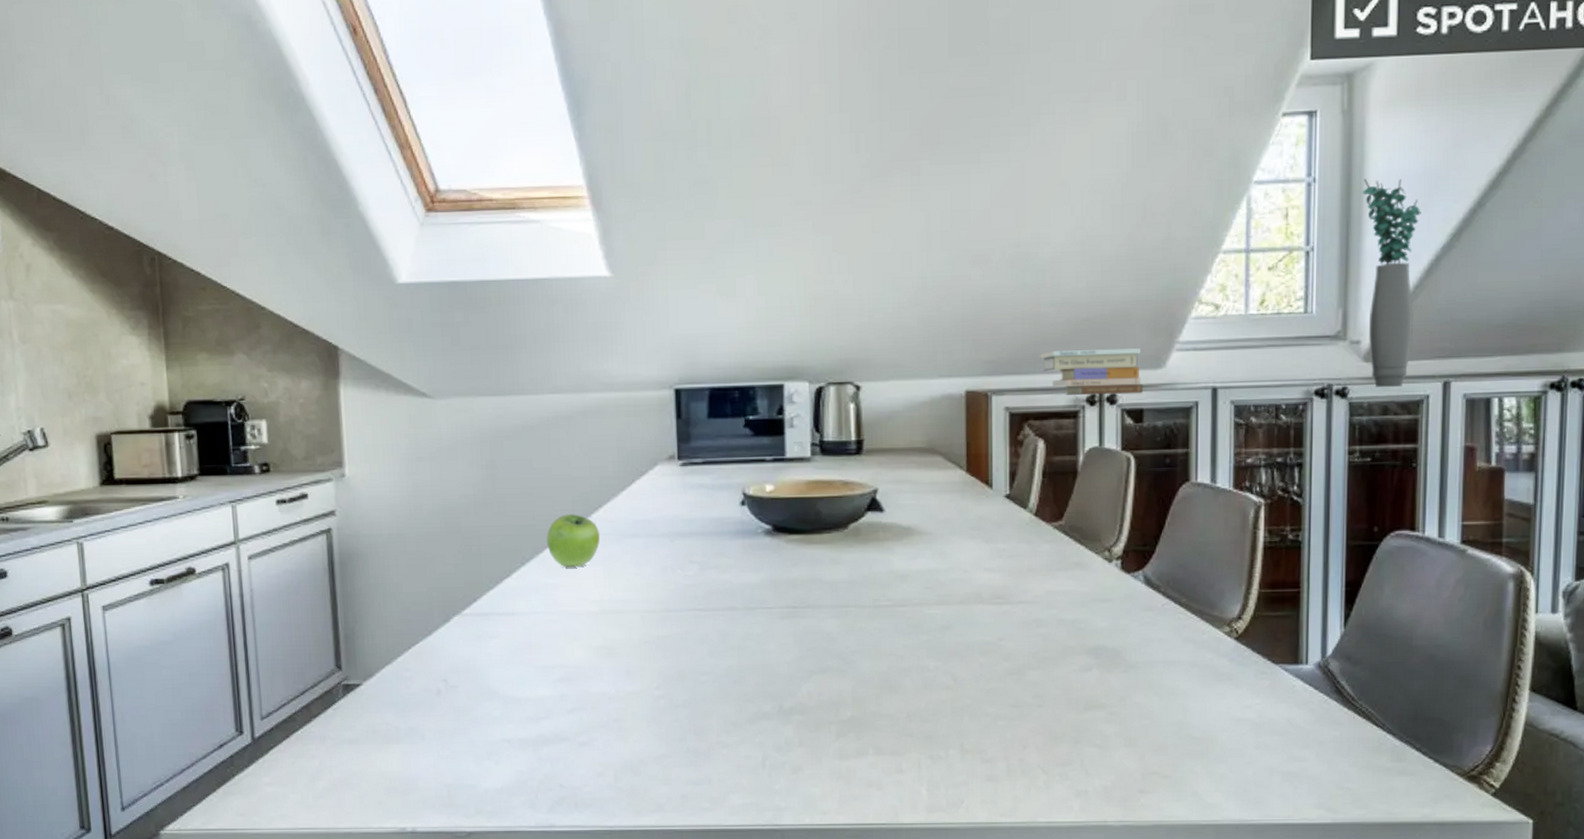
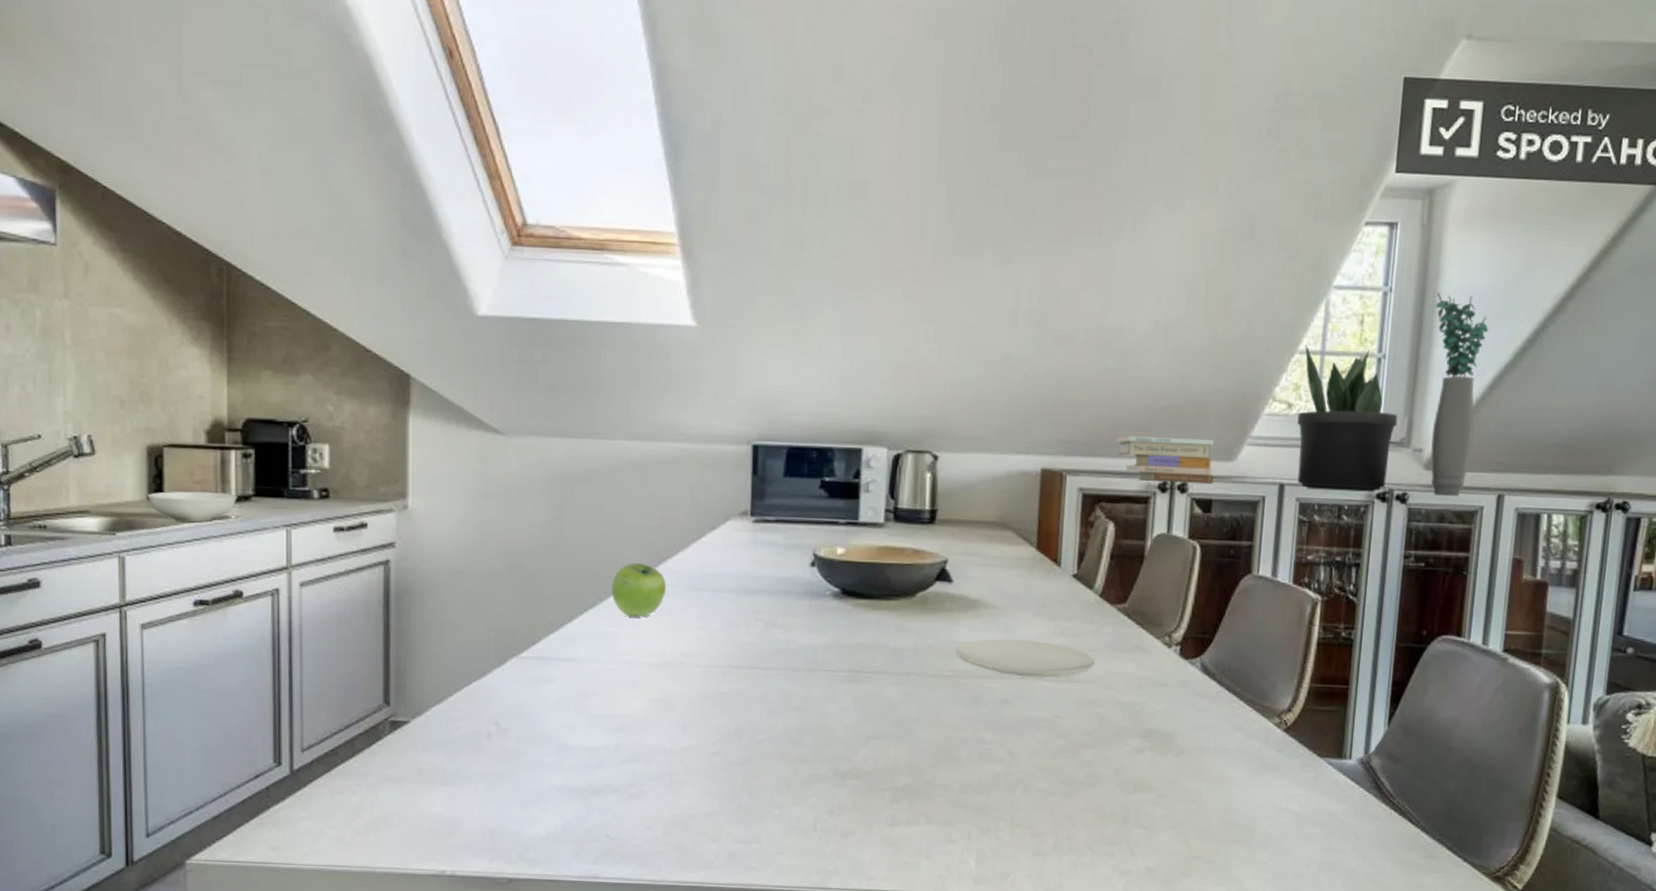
bowl: none [100,474,184,505] -> present [147,491,238,523]
plate: none [891,564,1035,601] -> present [955,638,1095,678]
planter: none [1226,243,1332,391] -> present [1297,345,1398,492]

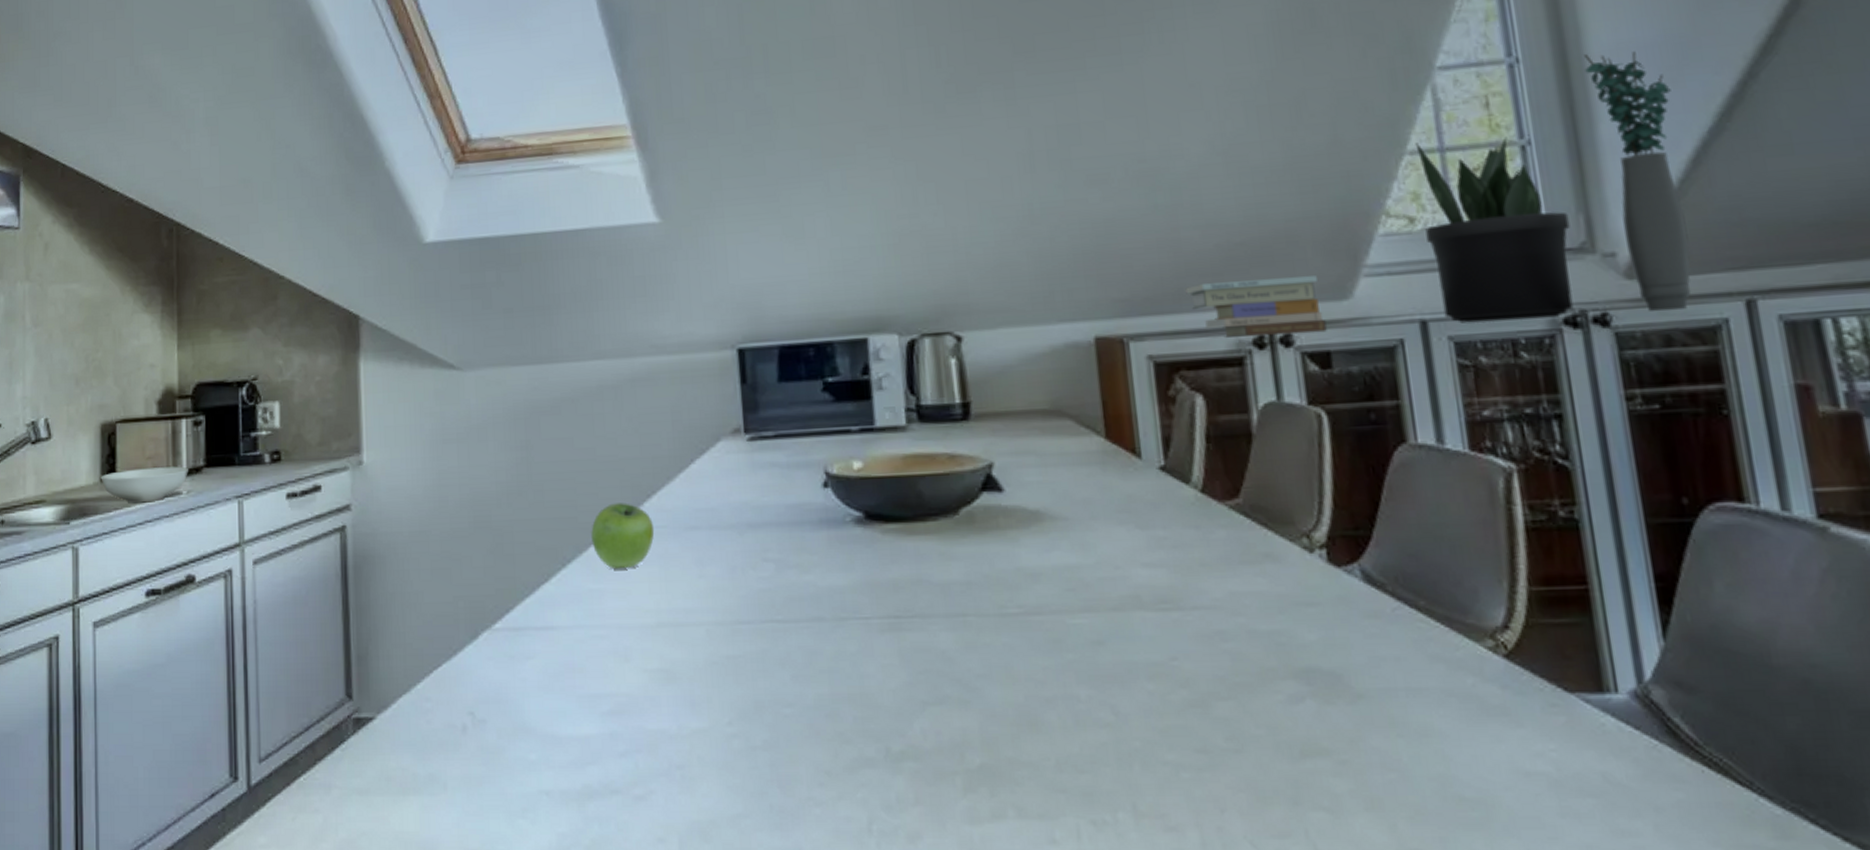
plate: present [955,638,1095,678] -> none [1019,557,1211,607]

